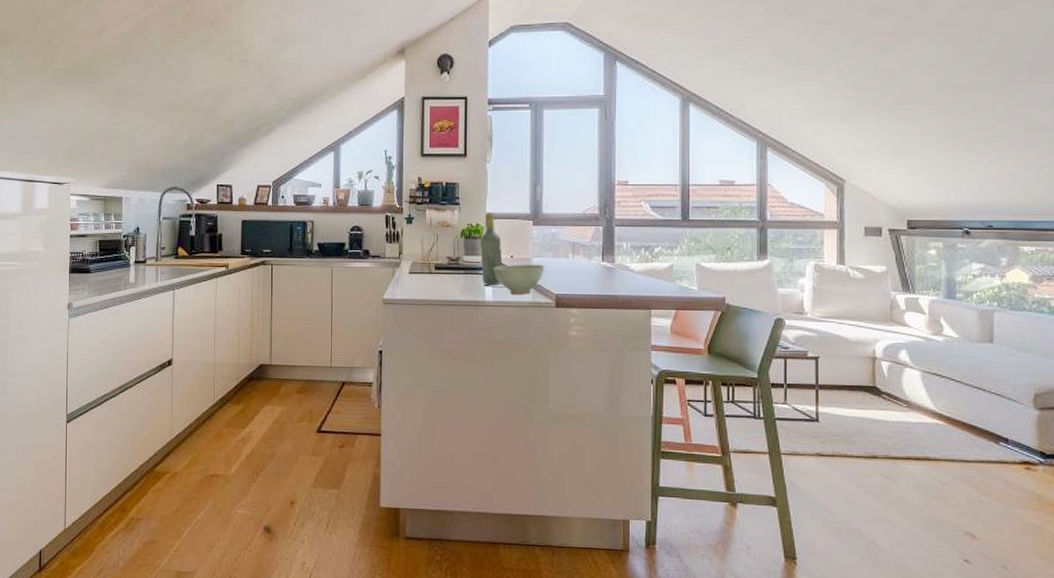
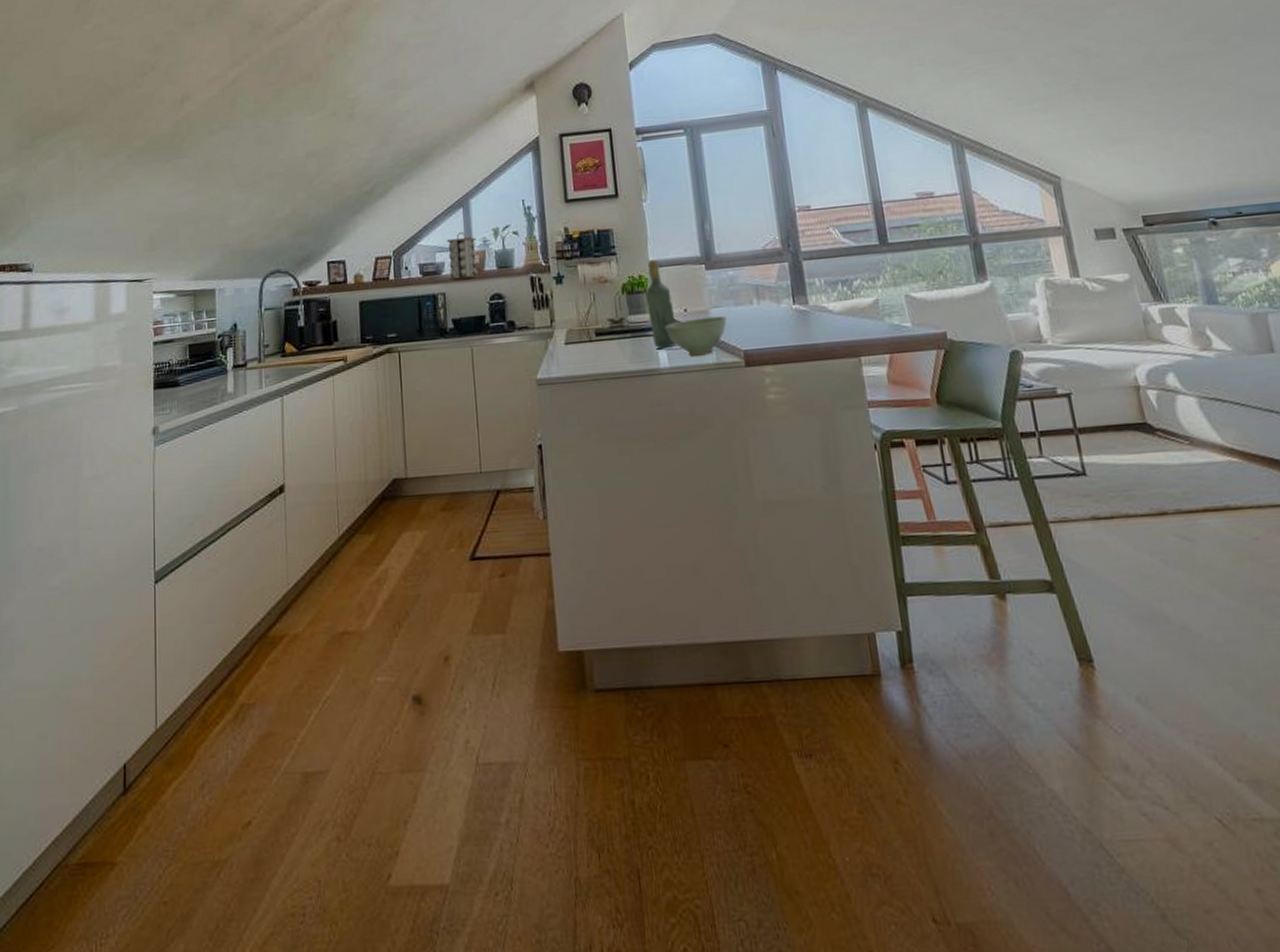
spice rack: none [317,171,343,212] -> present [446,231,479,281]

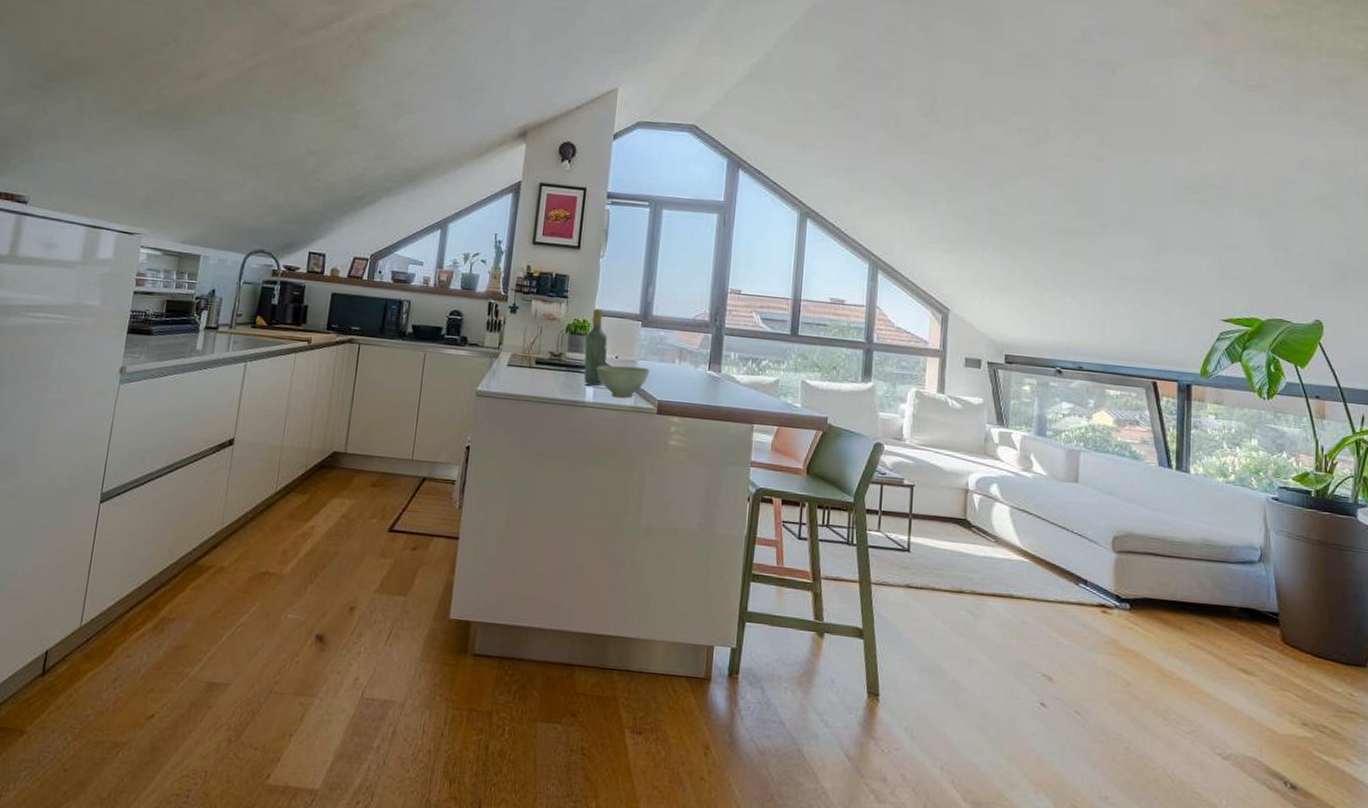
spice rack: present [446,231,479,281] -> none [416,250,448,294]

